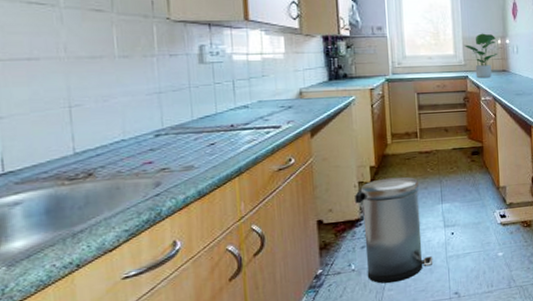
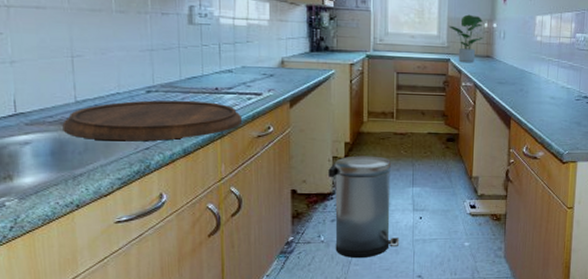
cutting board: none [59,140,262,192] -> present [62,100,243,142]

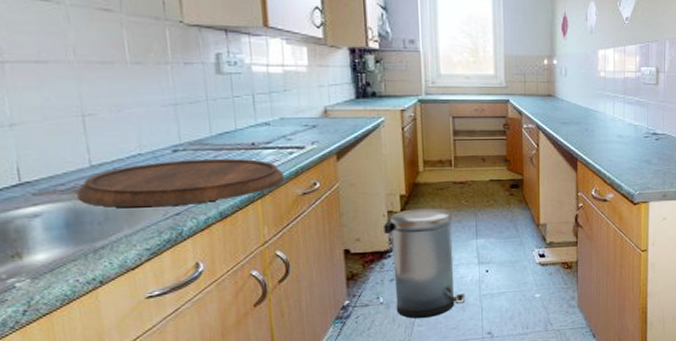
potted plant: present [448,14,483,63] -> none [506,51,543,104]

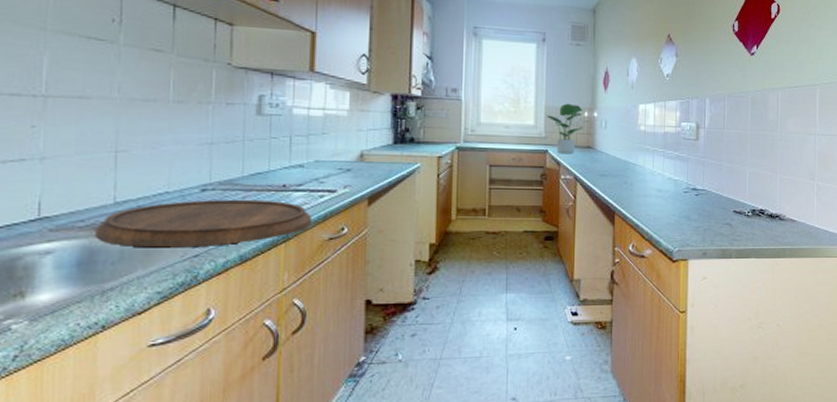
pedal bin: present [384,208,466,319] -> none [410,258,491,380]
potted plant: none [506,51,543,104] -> present [546,103,583,155]

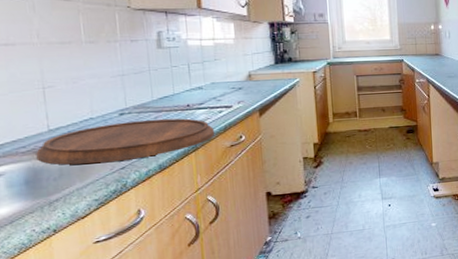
potted plant: present [546,103,583,155] -> none [399,19,431,62]

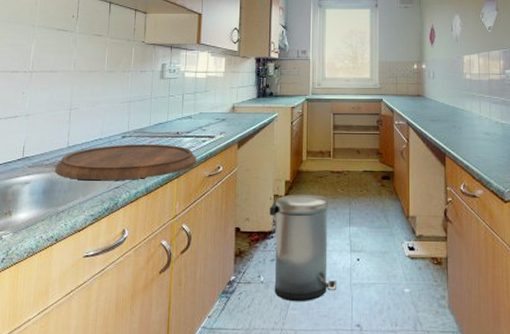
pedal bin: none [300,153,372,250] -> present [270,194,337,302]

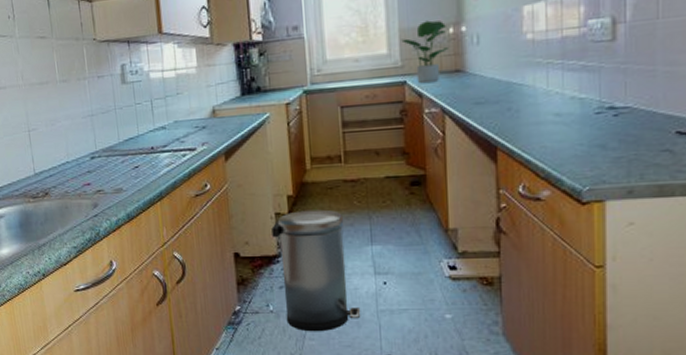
cutting board: present [55,143,197,181] -> none [26,163,180,210]
potted plant: none [380,58,413,103] -> present [401,20,449,84]

